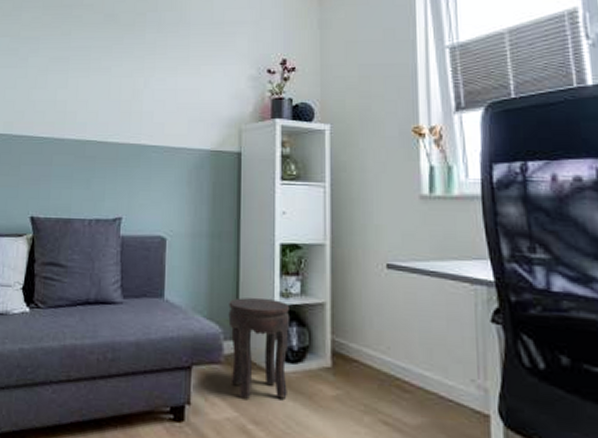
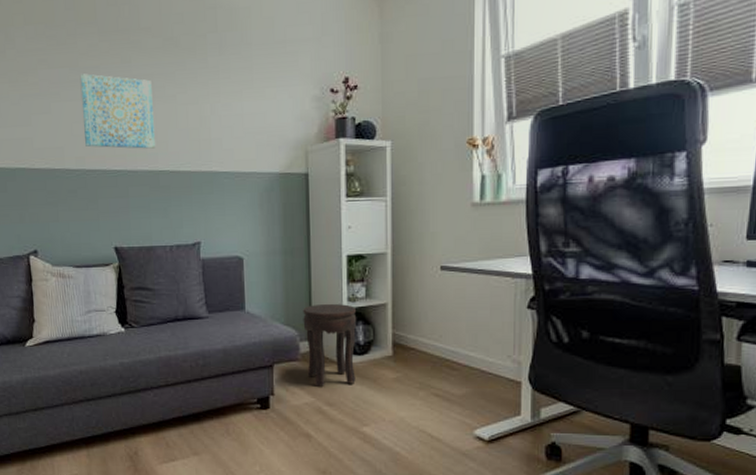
wall art: none [16,43,88,118] -> present [80,73,155,149]

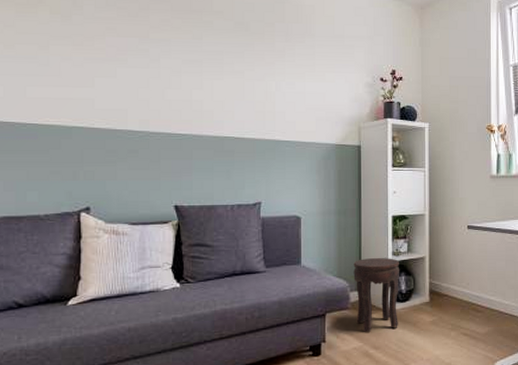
wall art: present [80,73,155,149] -> none [149,45,221,116]

